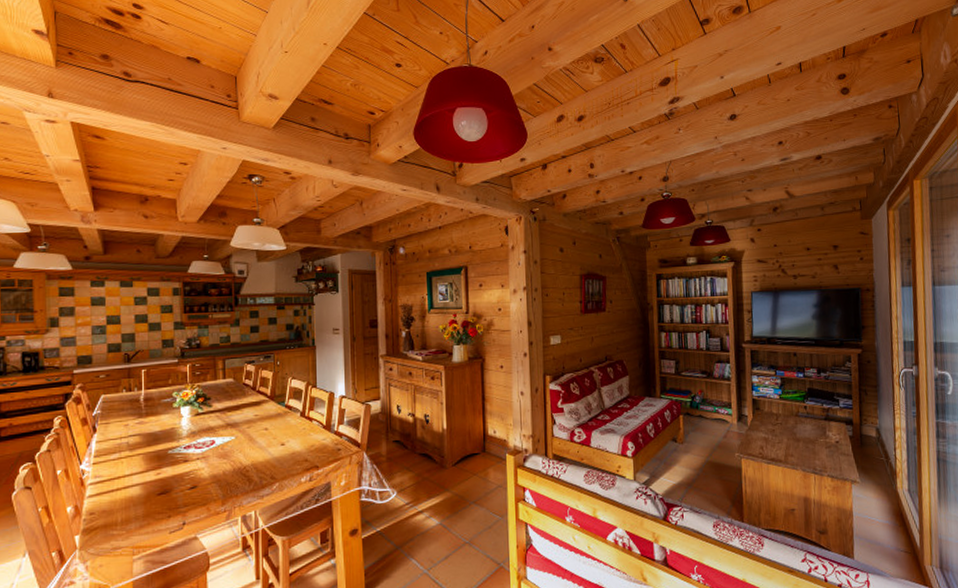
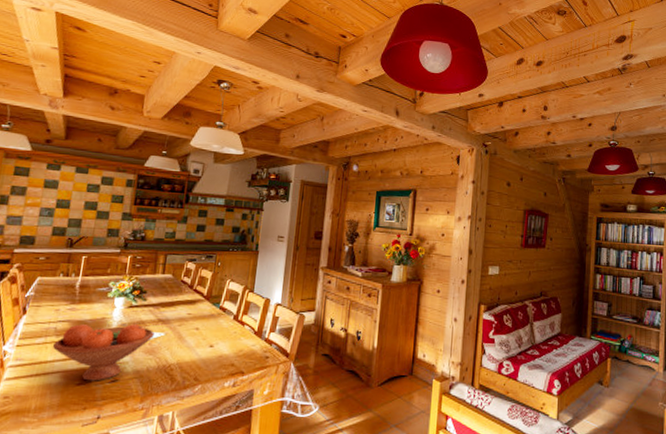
fruit bowl: none [127,431,225,490] -> present [52,324,154,381]

